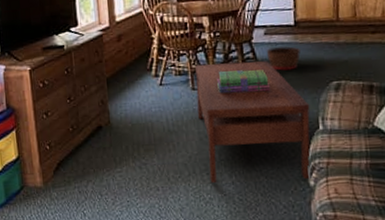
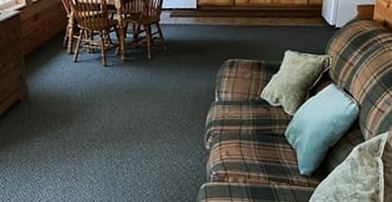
coffee table: present [195,61,311,183] -> none [107,41,208,149]
stack of books: present [217,69,271,94] -> none [127,48,175,70]
basket: present [266,46,301,71] -> none [171,28,201,50]

